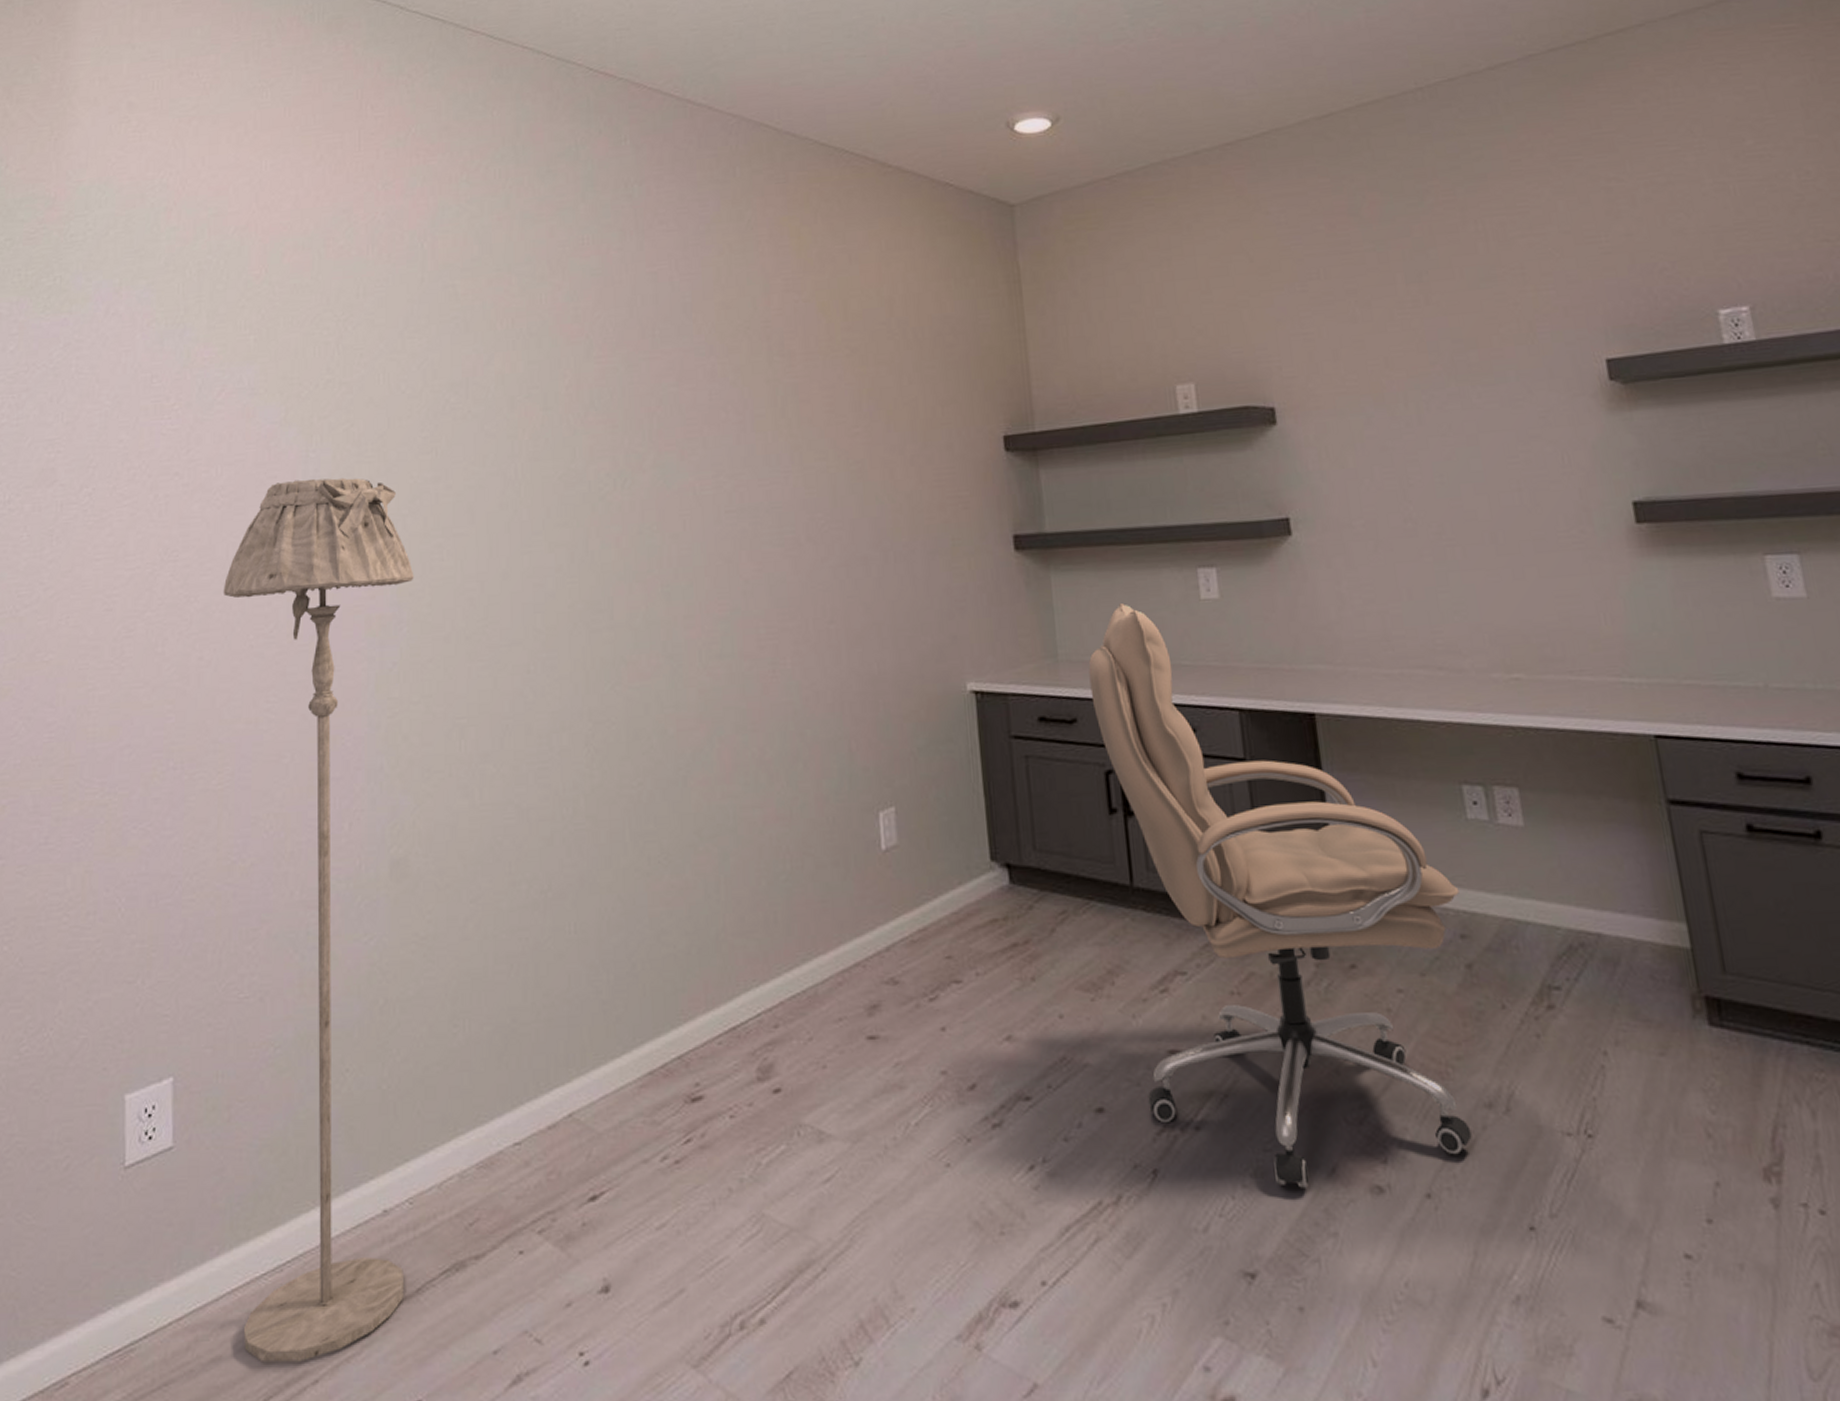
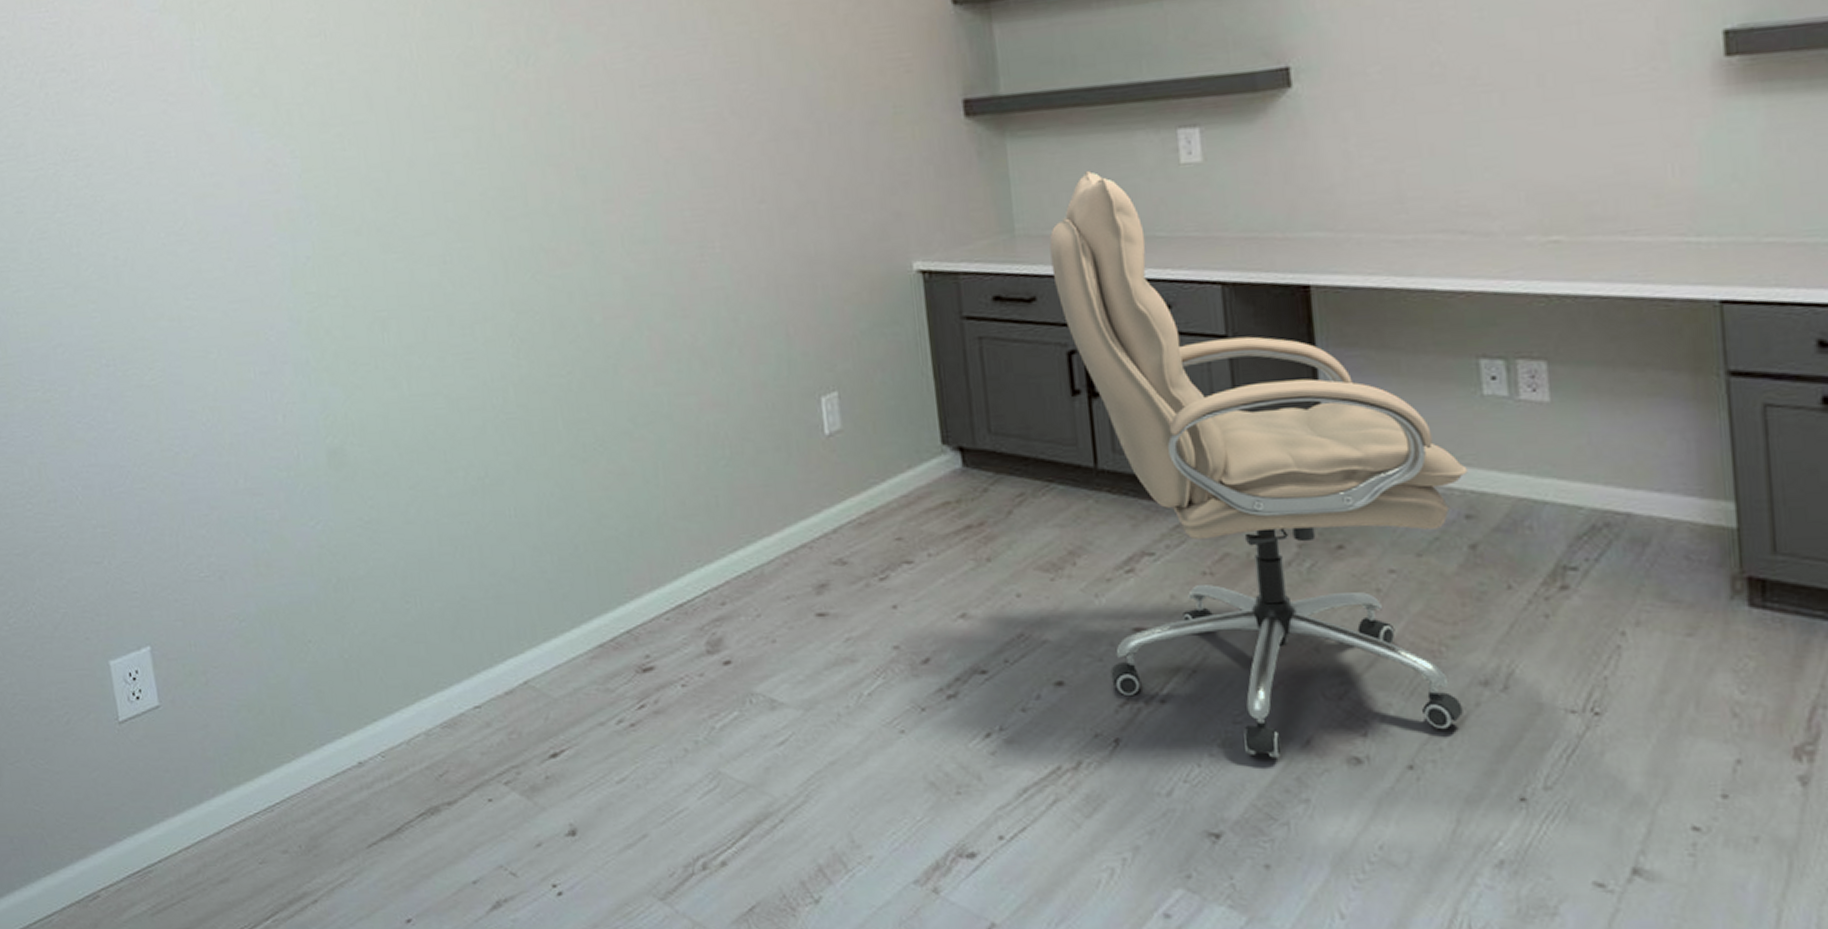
floor lamp: present [223,477,414,1363] -> none [127,66,386,885]

